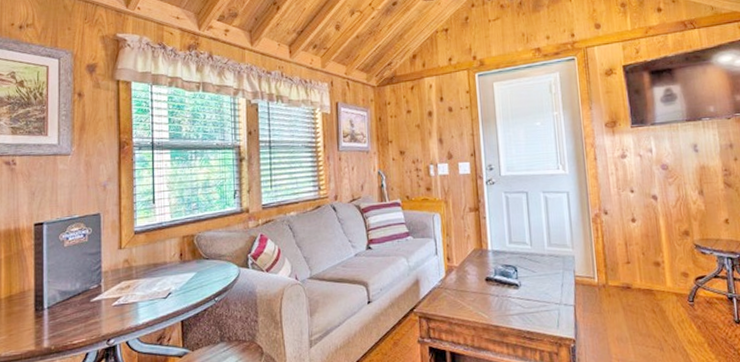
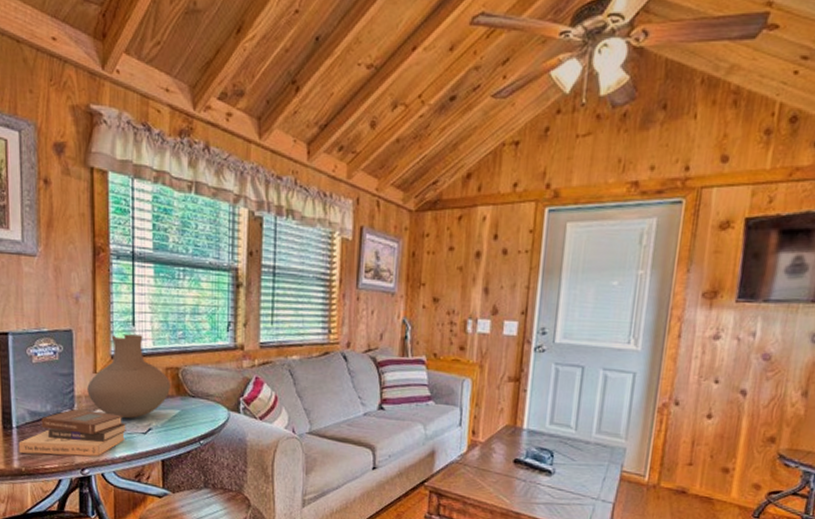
books: none [49,283,150,333] -> present [18,409,127,456]
vase: none [113,210,188,287] -> present [87,334,171,419]

